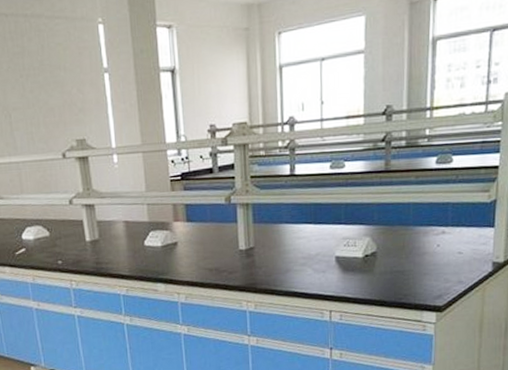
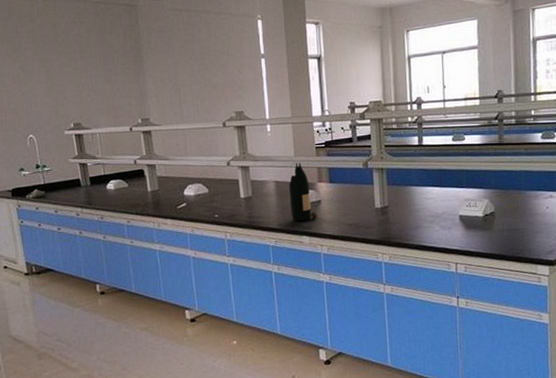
bottle: none [140,198,173,267] -> present [288,162,317,222]

